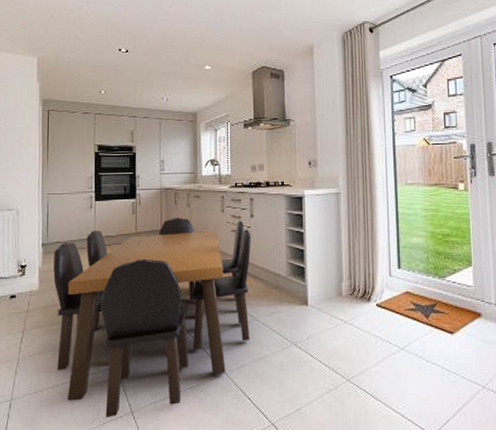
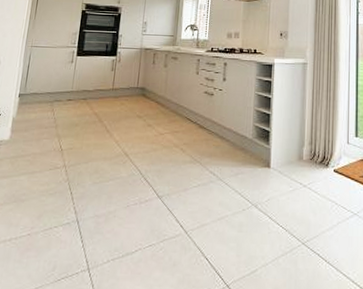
dining table: present [53,217,251,417] -> none [17,77,222,274]

